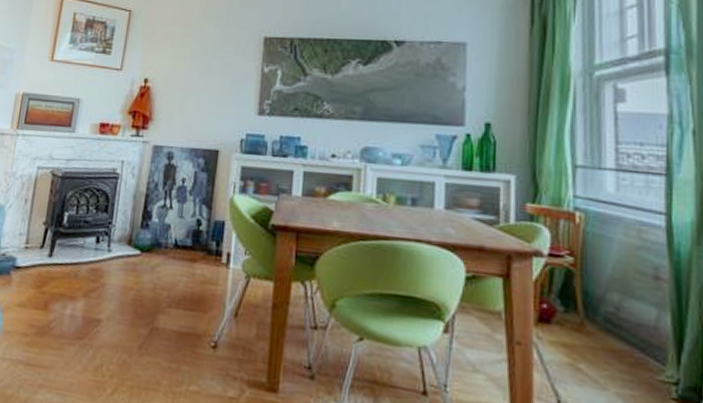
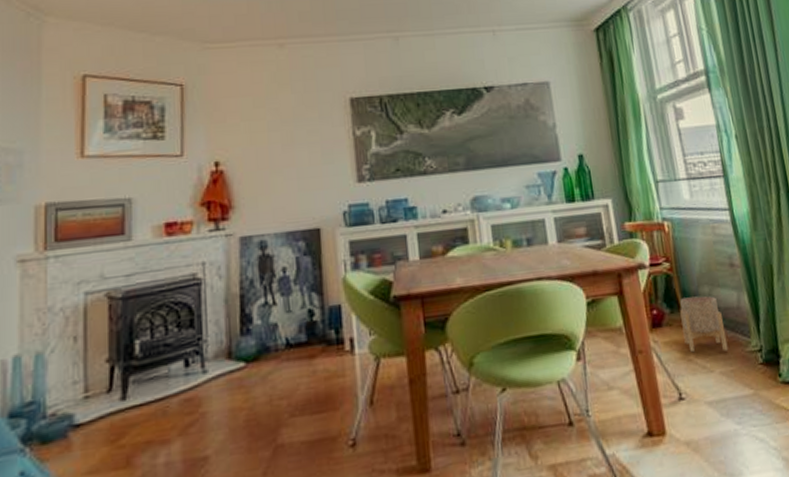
planter: none [576,299,633,372] -> present [680,296,728,353]

